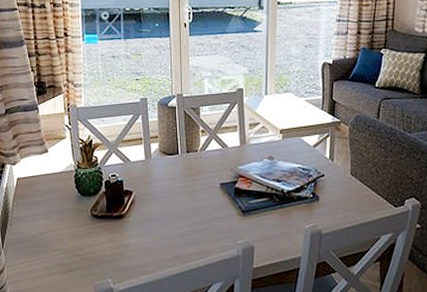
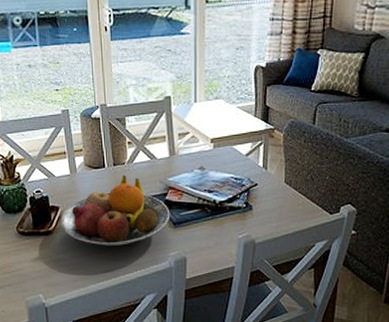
fruit bowl: none [134,163,240,232] -> present [61,175,170,246]

